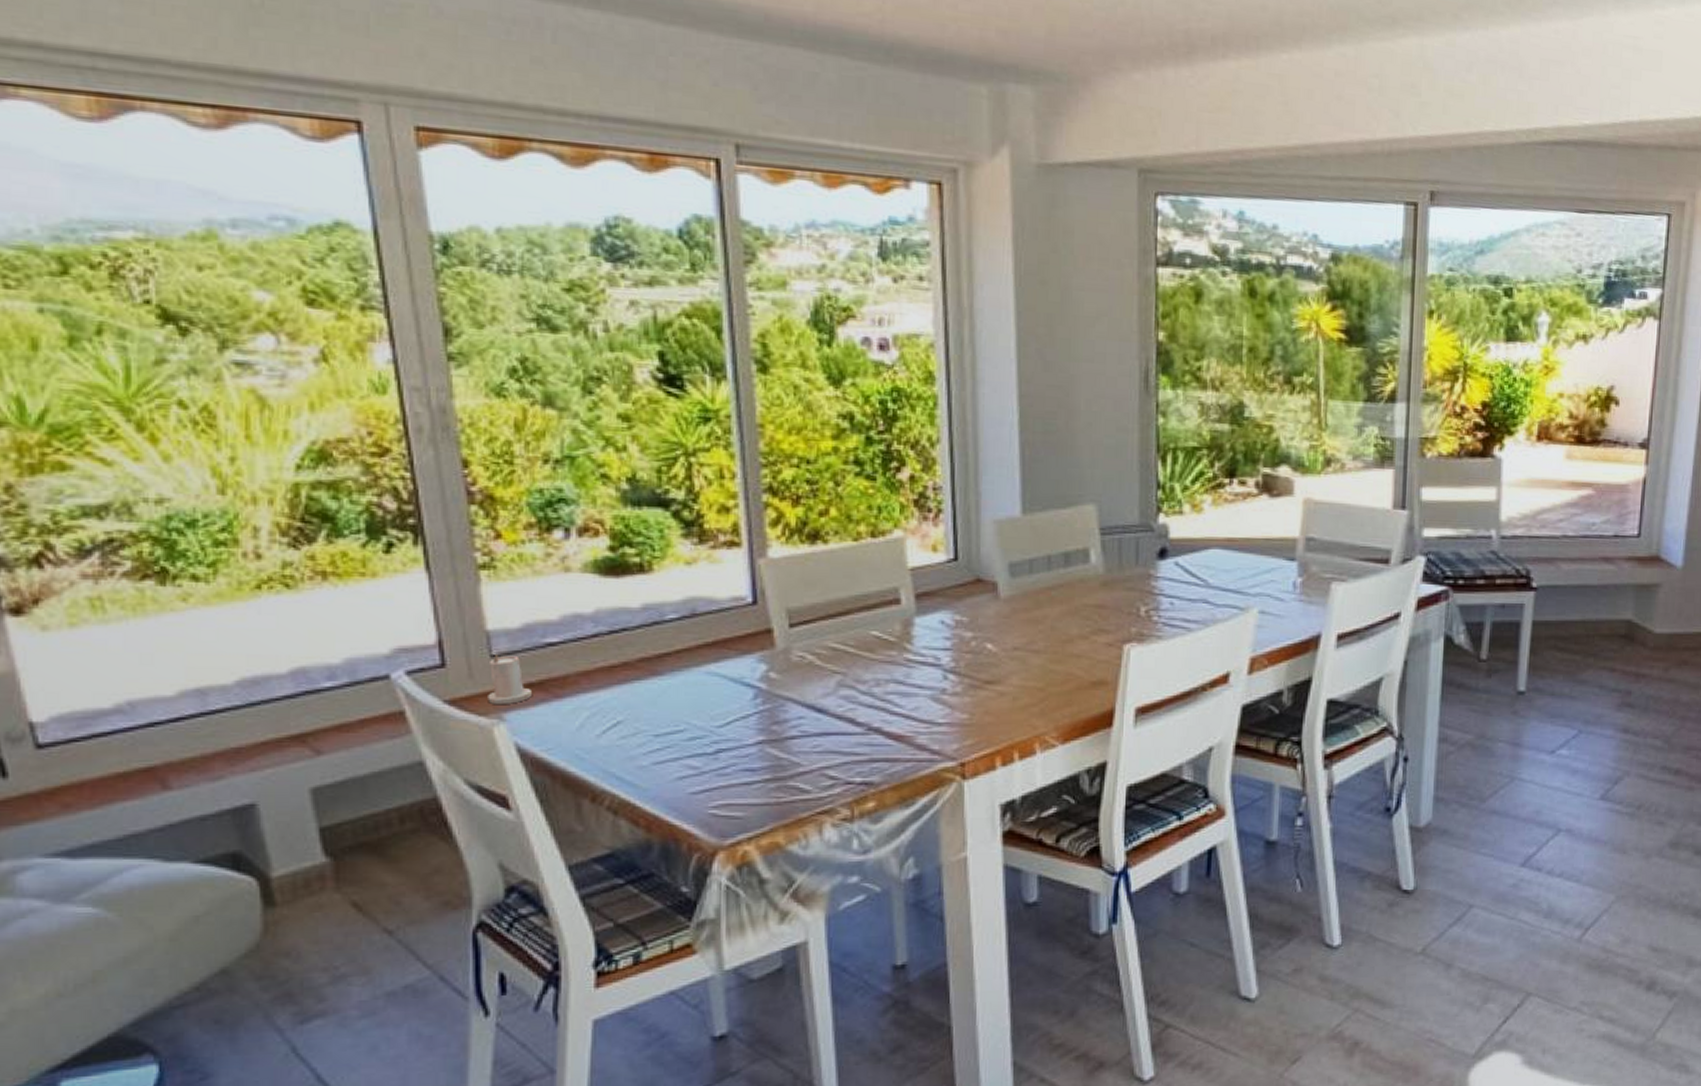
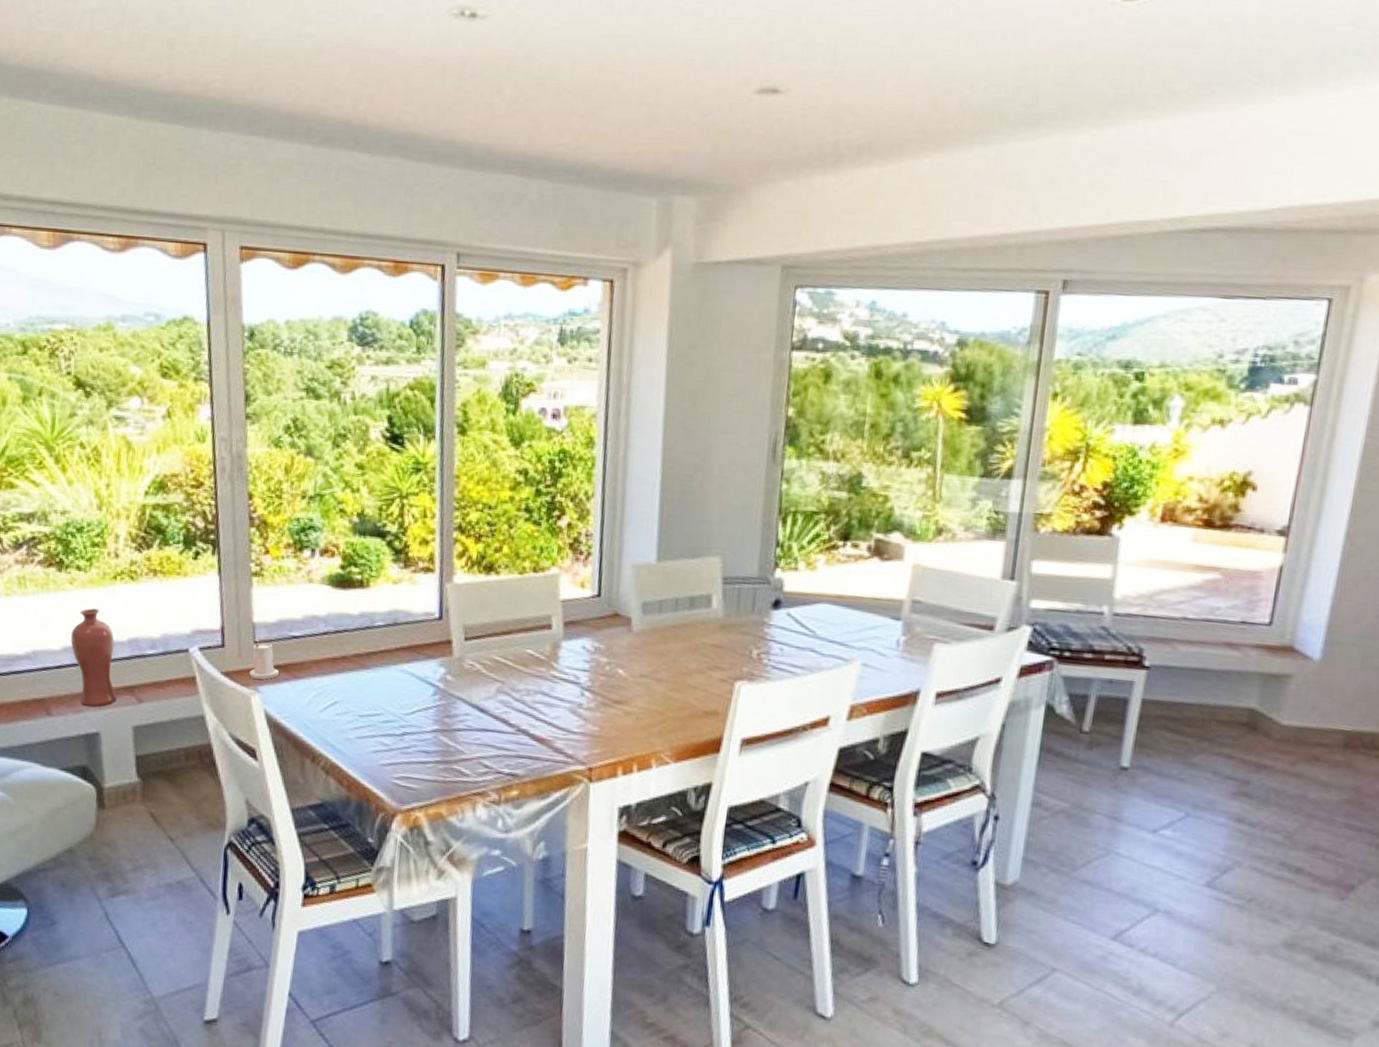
vase: none [193,632,279,770] -> present [71,608,117,707]

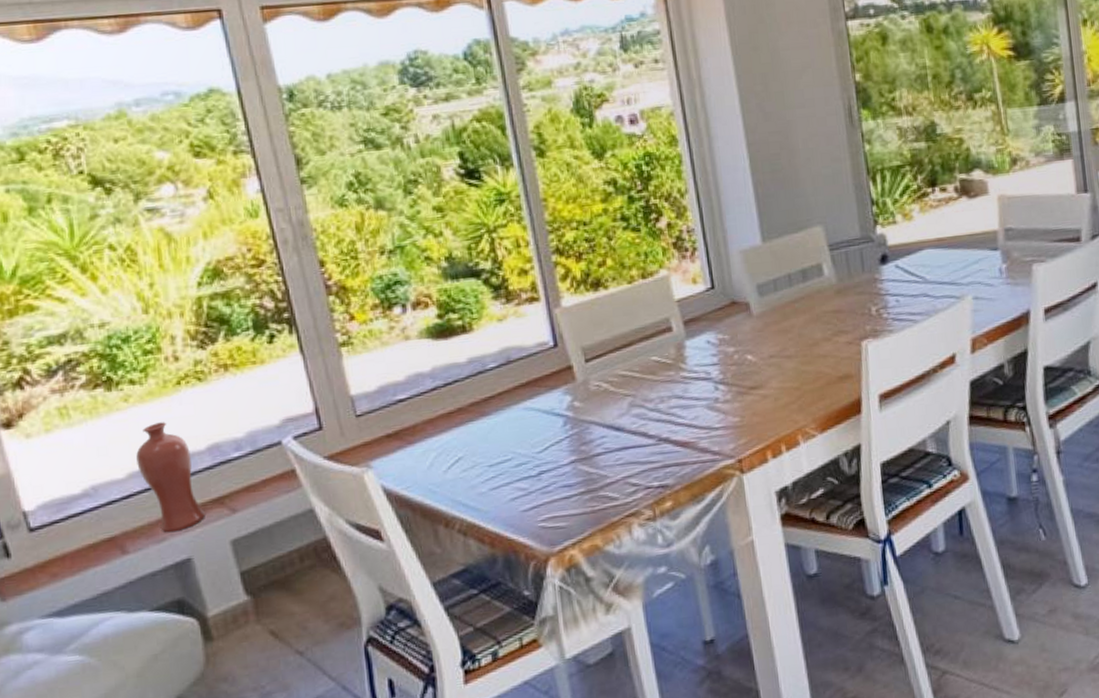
candle: present [249,640,280,680] -> none [356,413,391,456]

